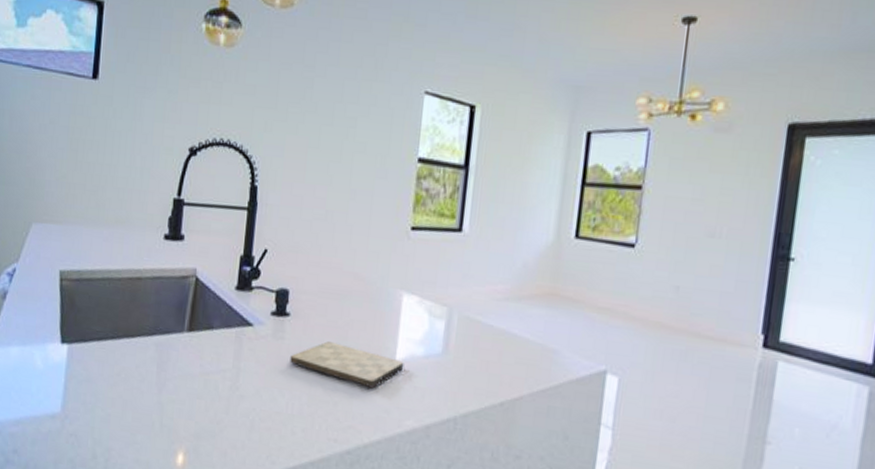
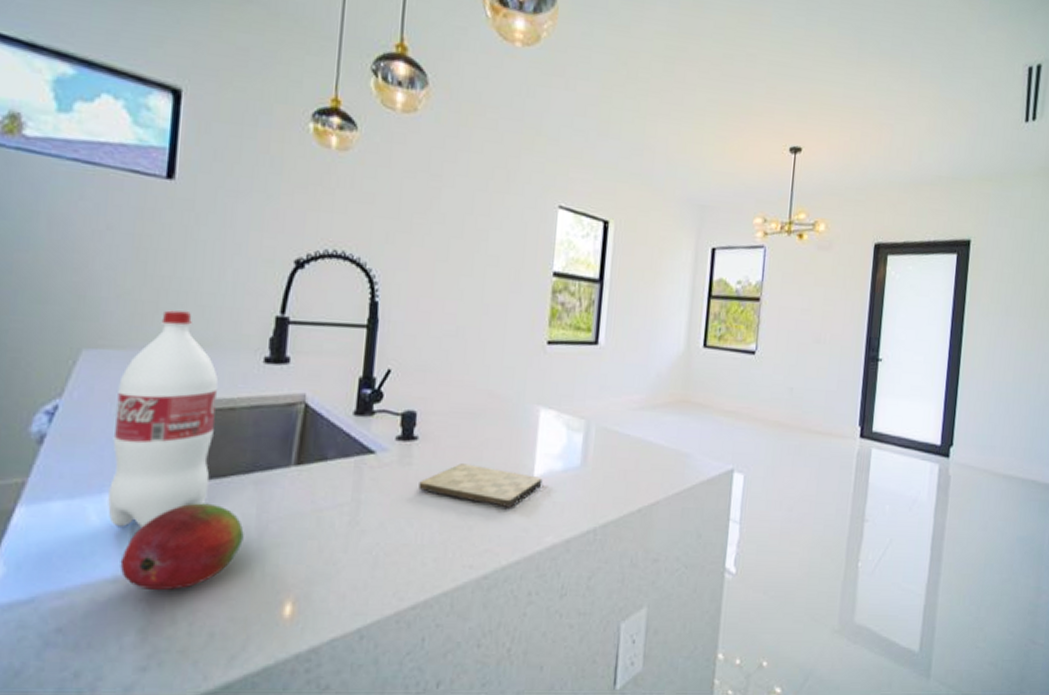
bottle: none [49,191,129,375] -> present [108,310,219,528]
fruit: none [57,357,147,430] -> present [120,503,244,591]

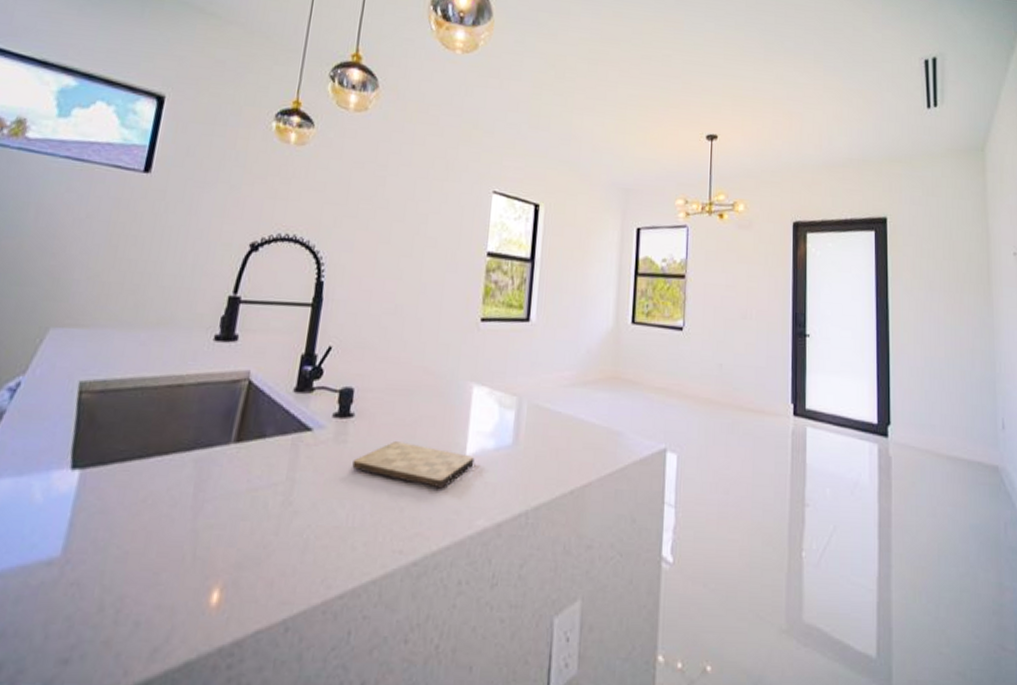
bottle: present [108,310,219,528] -> none [52,291,170,507]
fruit: present [120,503,244,591] -> none [56,481,180,575]

